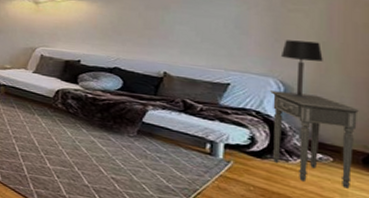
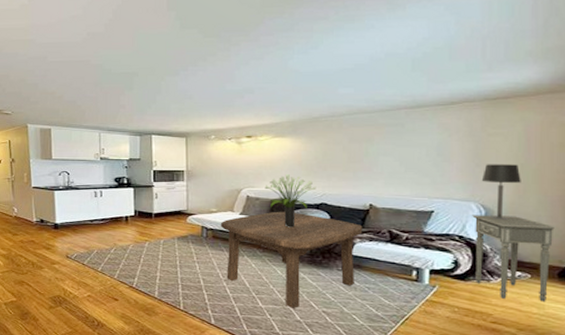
coffee table: none [13,72,156,173] -> present [220,211,363,309]
potted plant: none [59,36,111,90] -> present [265,174,316,228]

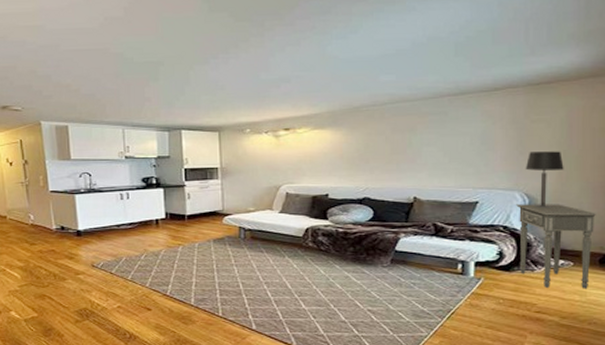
coffee table: present [220,211,363,309] -> none [258,208,407,310]
potted plant: present [265,174,316,228] -> none [305,168,359,225]

